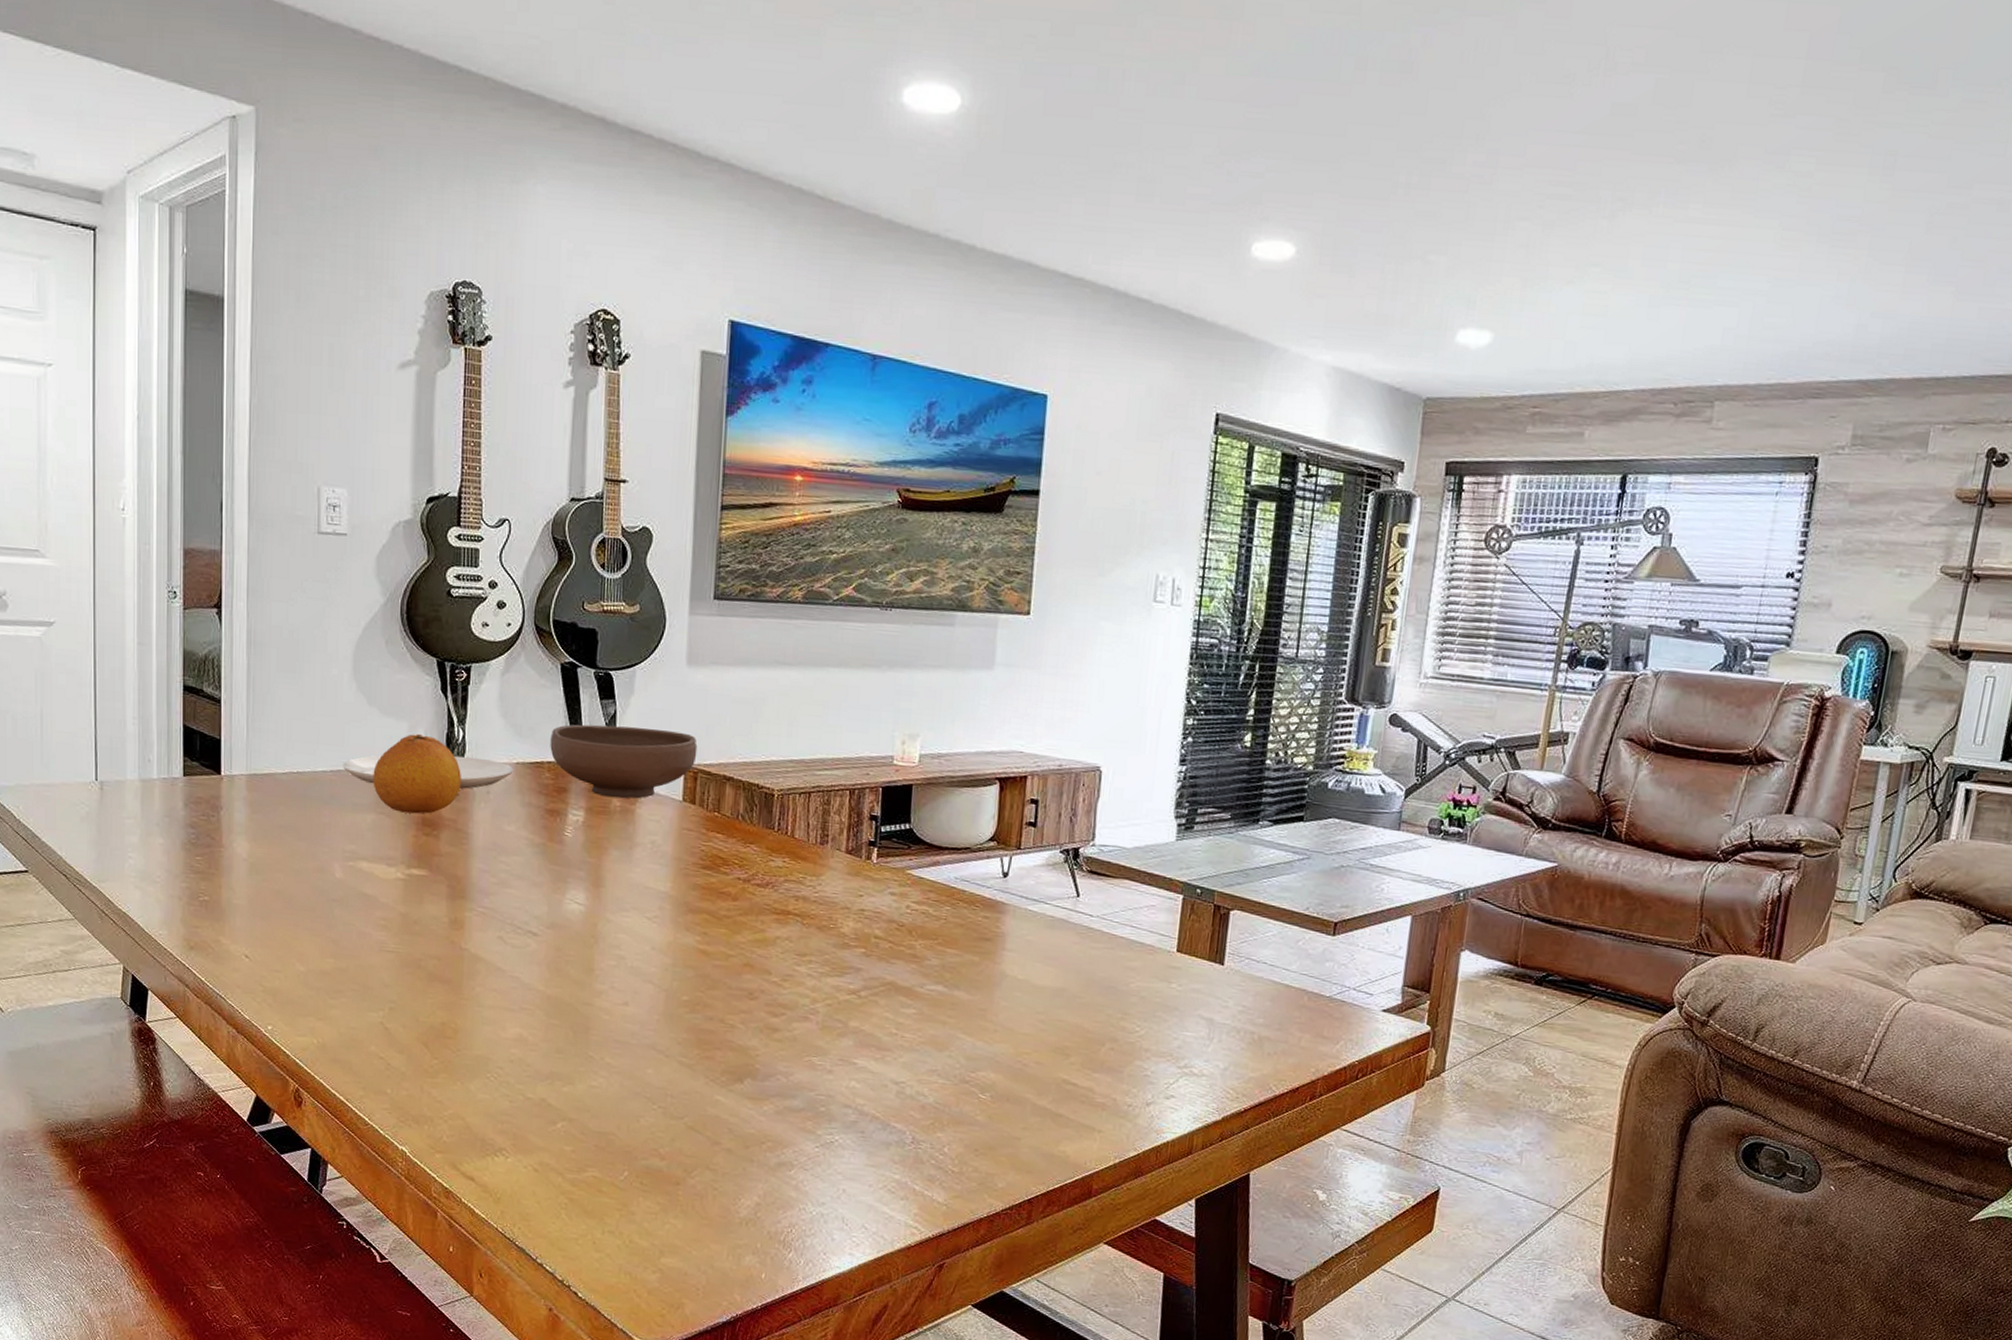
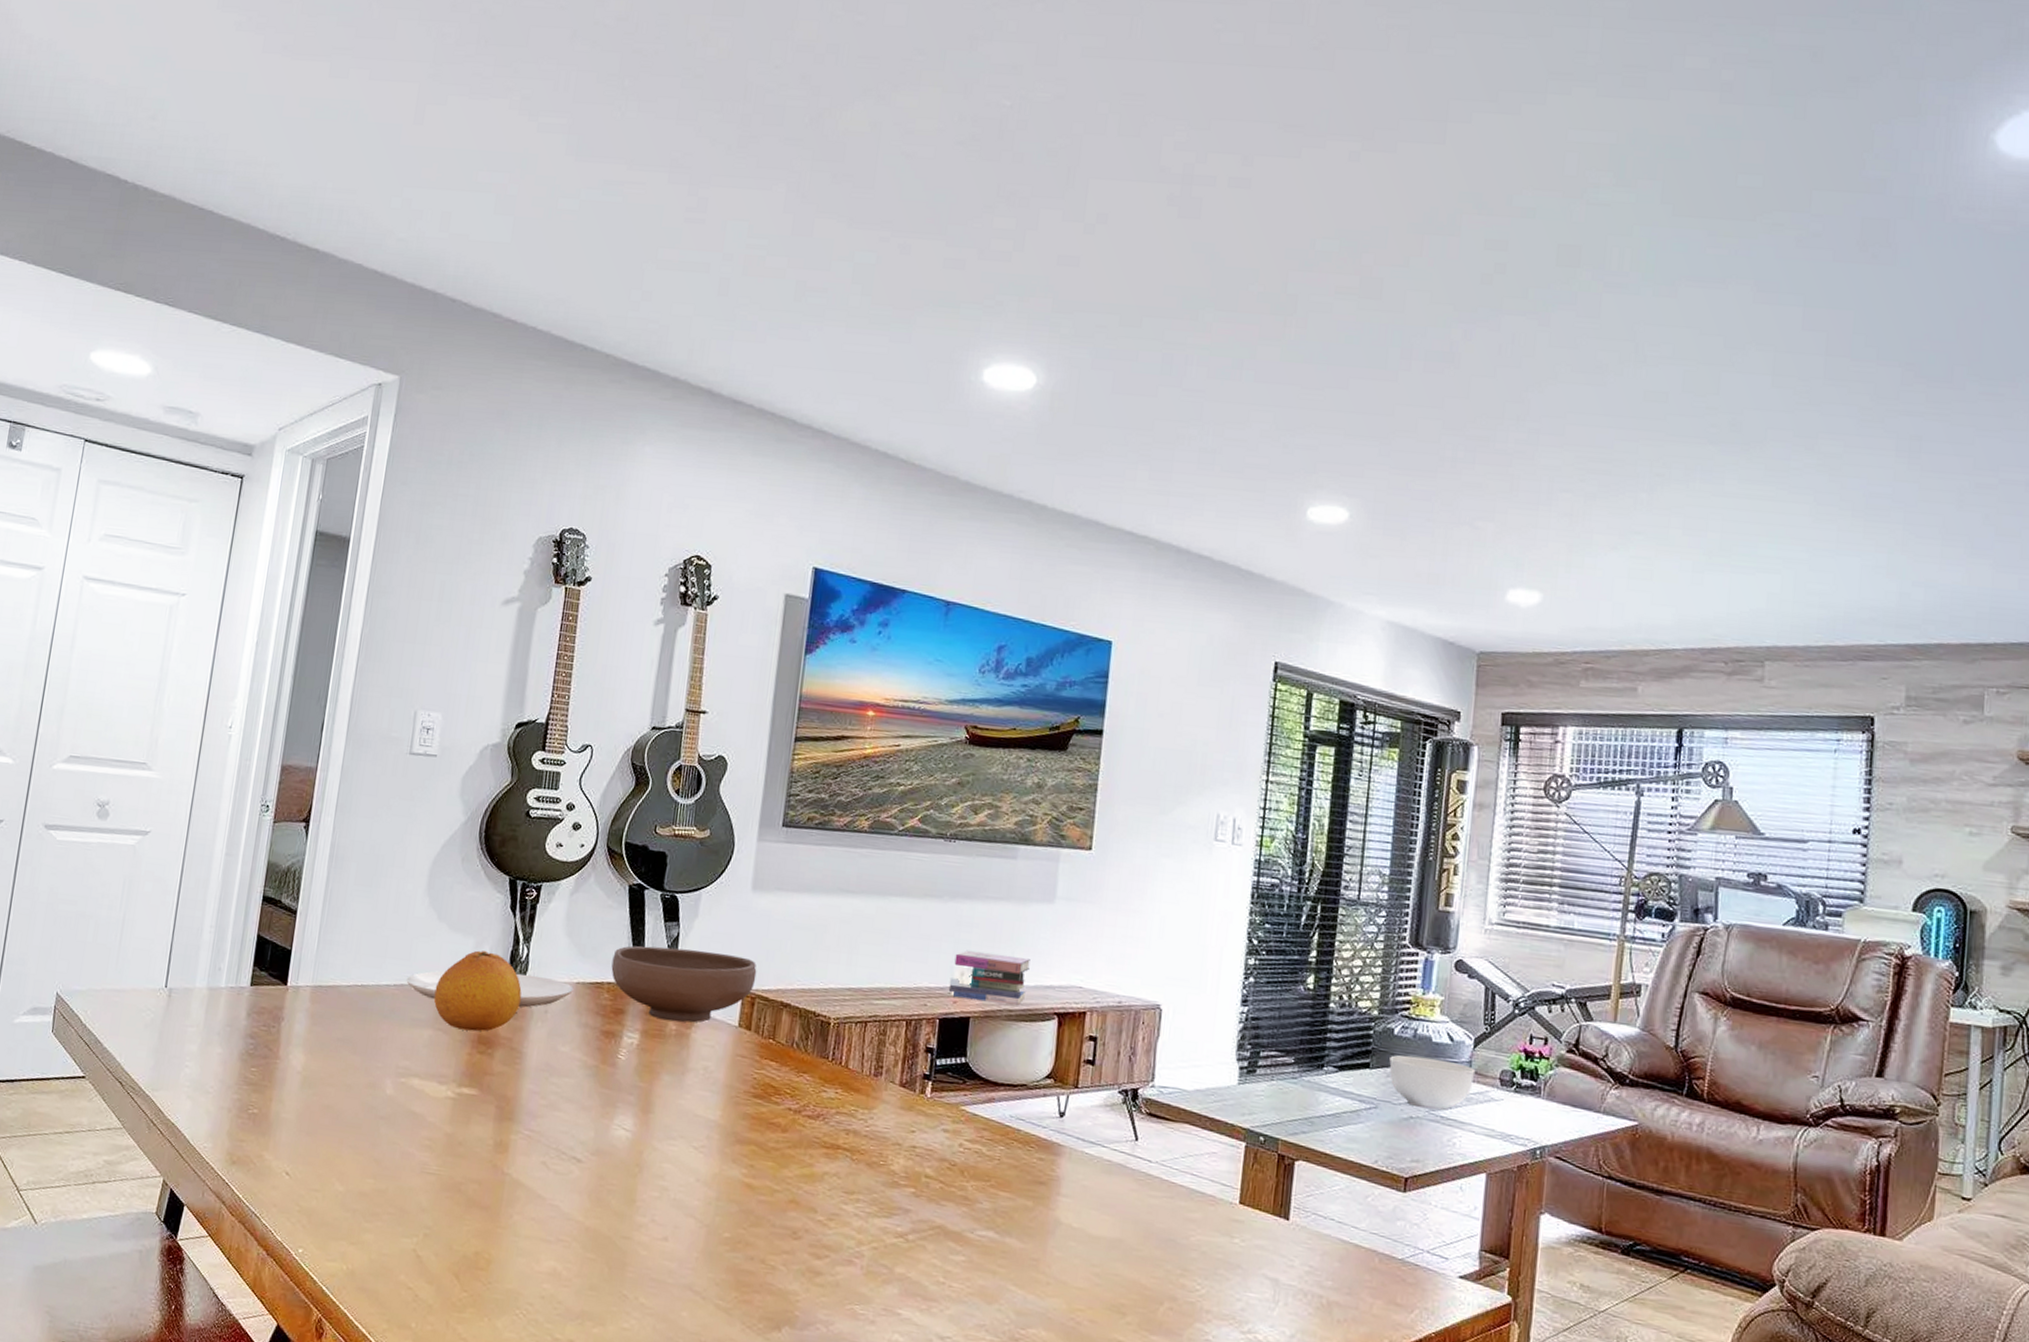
books: none [890,719,971,772] -> present [948,950,1030,1006]
bowl: none [1322,807,1406,860] -> present [1389,1055,1476,1112]

